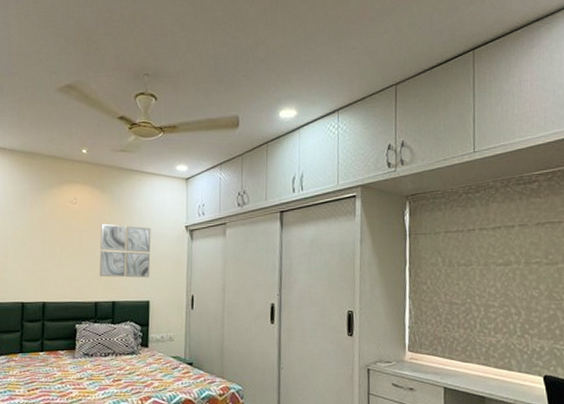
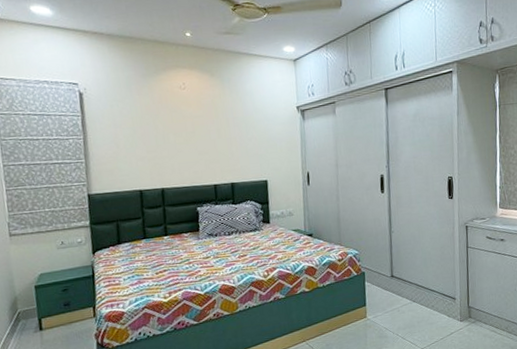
wall art: present [99,223,151,278] -> none [212,107,266,160]

